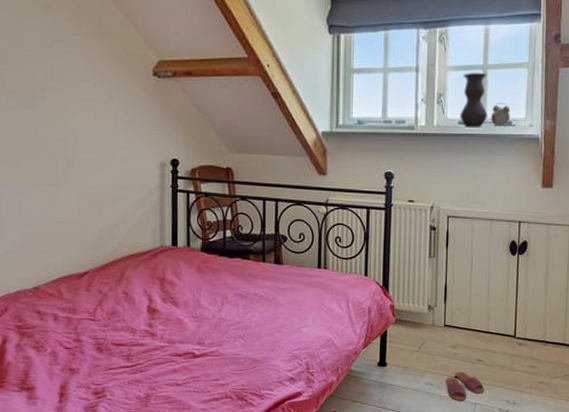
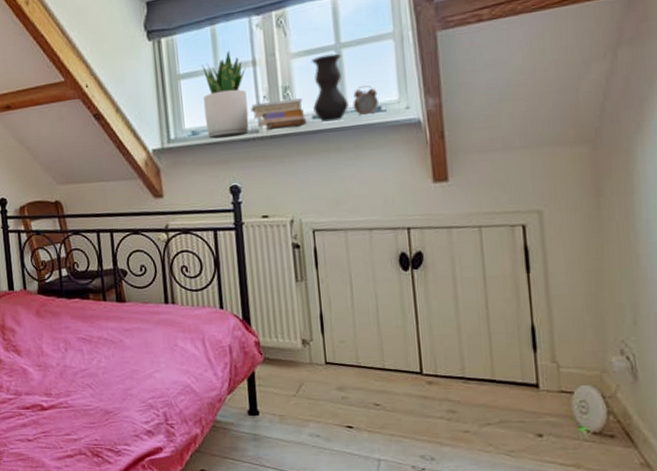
planter: none [370,55,409,131] -> present [202,50,249,139]
books: none [410,105,454,130] -> present [250,98,307,131]
slippers: present [446,372,485,401] -> none [336,420,389,457]

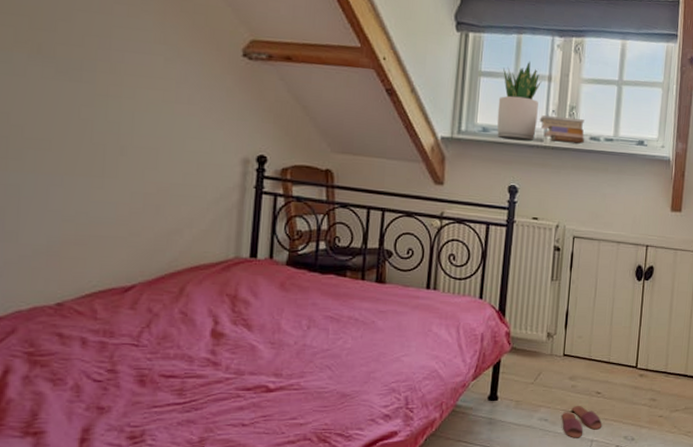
vase: present [310,53,349,122] -> none [591,87,622,146]
slippers: none [336,420,389,457] -> present [562,406,602,438]
alarm clock: present [353,85,378,117] -> none [623,120,643,147]

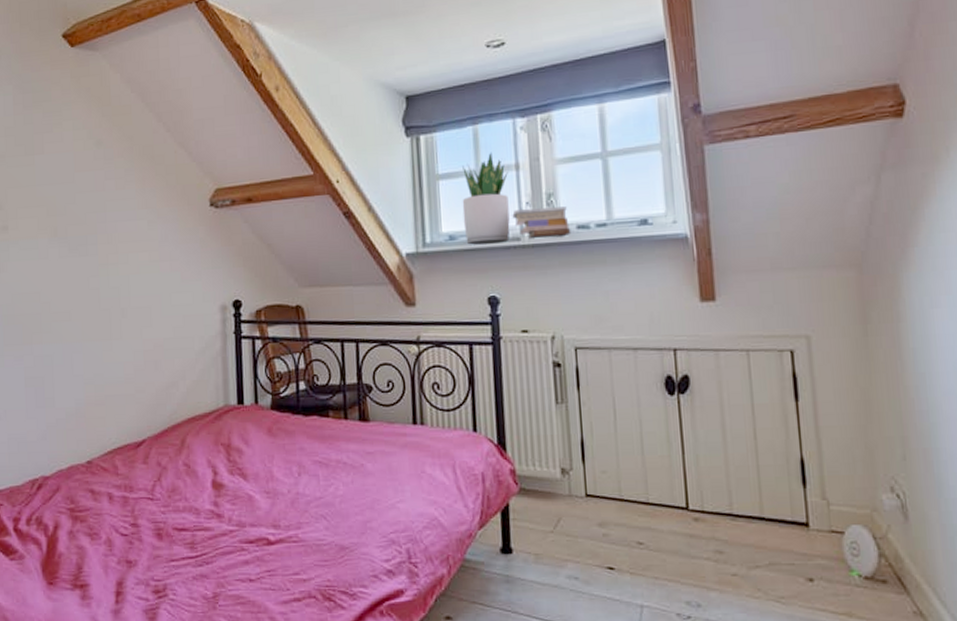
slippers: present [562,406,602,438] -> none [596,560,653,603]

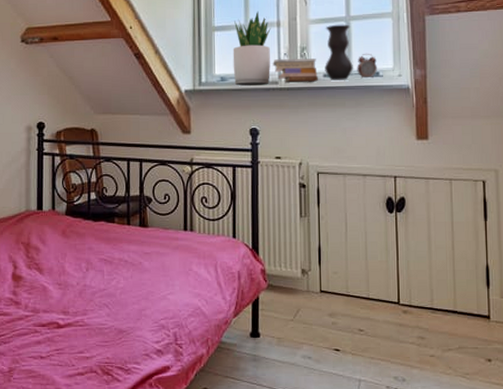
vase: none [576,161,614,233] -> present [325,24,353,80]
alarm clock: none [618,196,645,229] -> present [357,53,377,79]

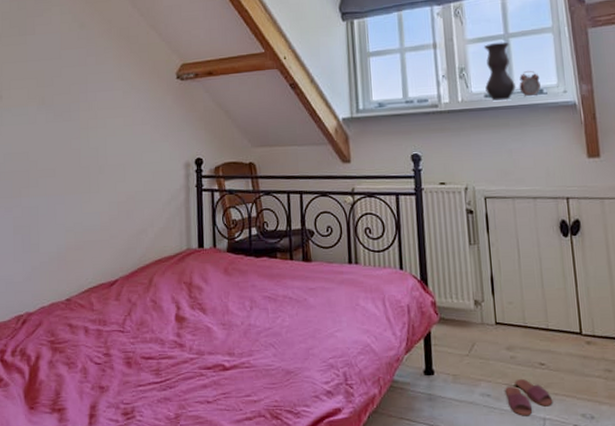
planter: present [232,11,271,87] -> none [389,34,429,111]
books: present [273,58,319,84] -> none [431,79,480,106]
slippers: none [325,344,369,377] -> present [505,379,553,416]

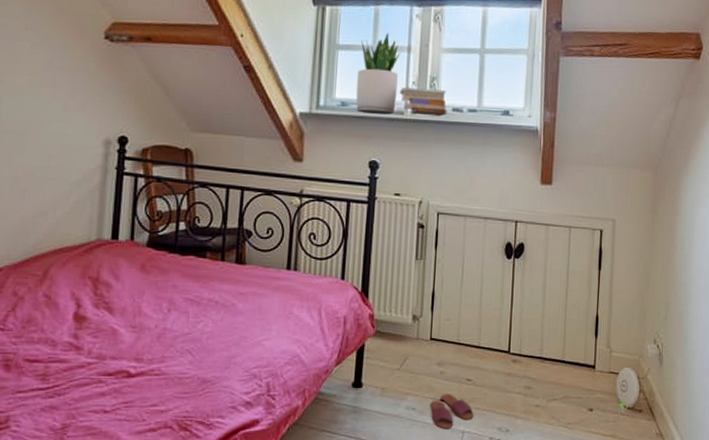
planter: none [389,34,429,111] -> present [355,32,401,115]
books: none [431,79,480,106] -> present [399,87,447,117]
vase: present [483,42,515,101] -> none [454,56,485,117]
alarm clock: present [519,70,541,97] -> none [487,89,508,117]

